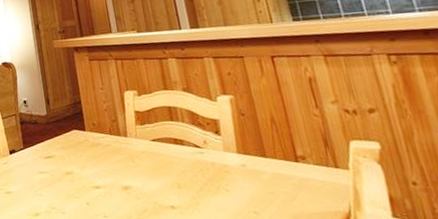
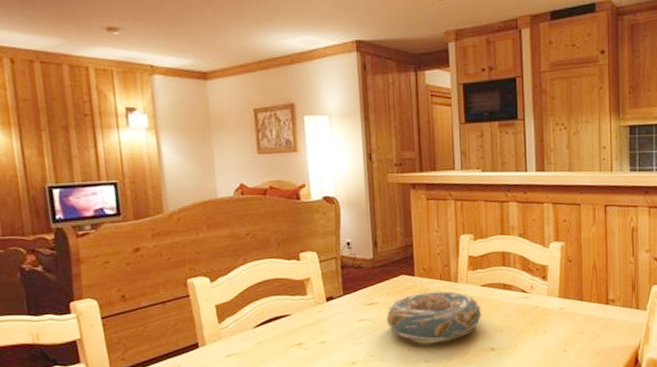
decorative bowl: none [63,145,157,196] -> present [386,290,482,342]

